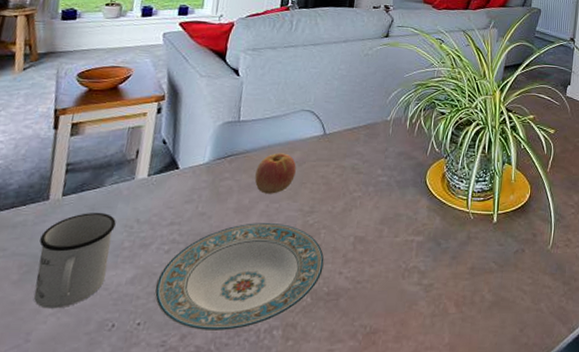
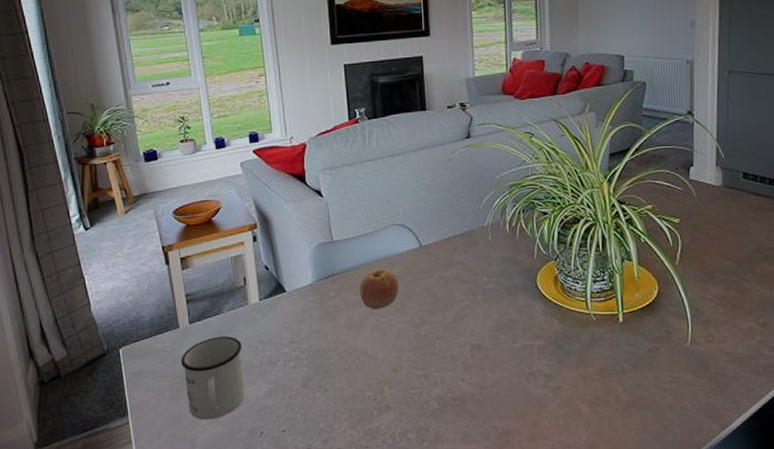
plate: present [154,223,325,330] -> none [290,336,445,435]

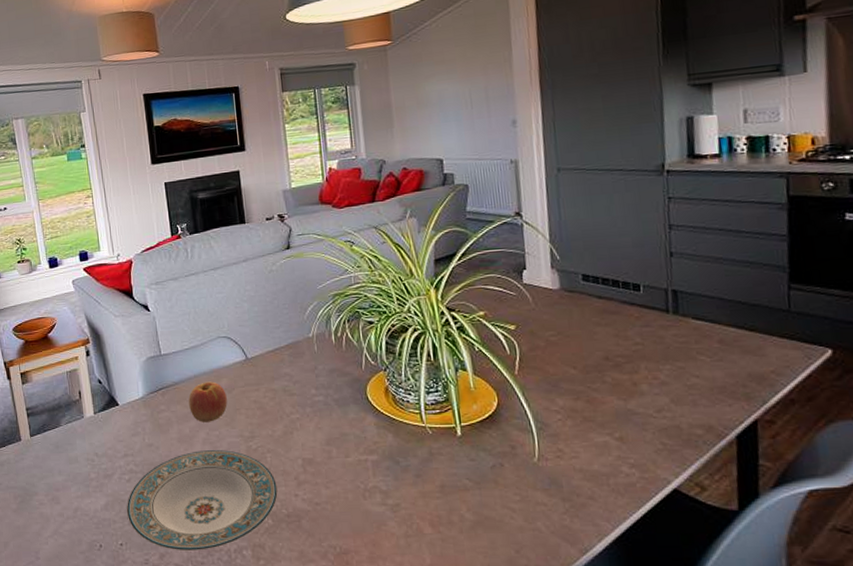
mug: present [181,337,244,420] -> none [24,449,83,532]
plate: none [290,336,445,435] -> present [126,450,278,550]

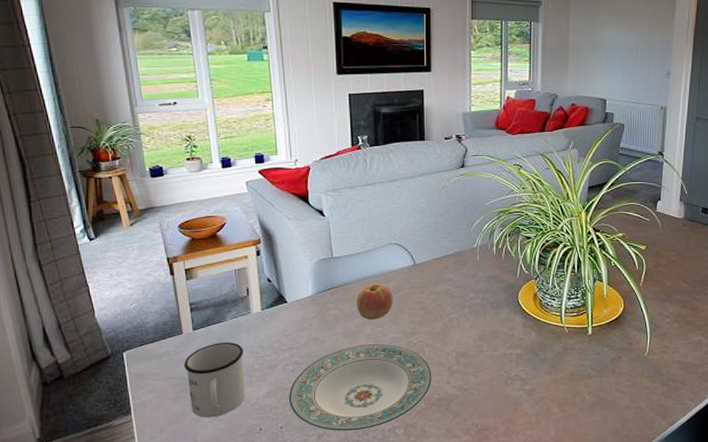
mug: none [24,449,83,532] -> present [184,343,245,418]

